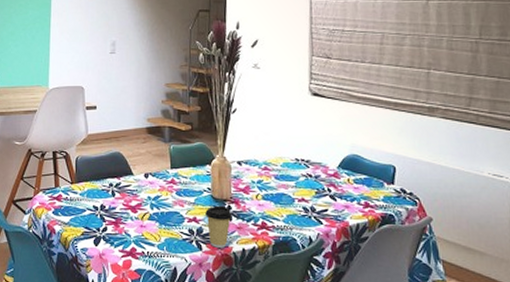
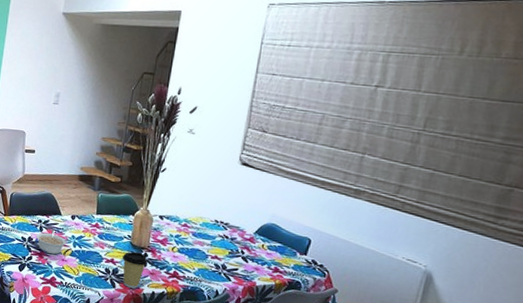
legume: none [108,192,143,222] -> present [35,229,67,255]

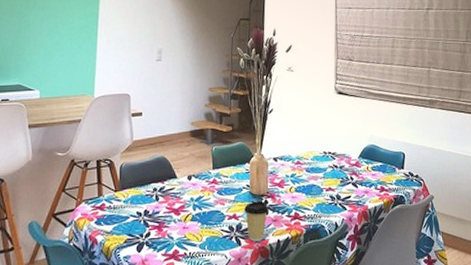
legume: present [35,229,67,255] -> none [152,195,186,225]

